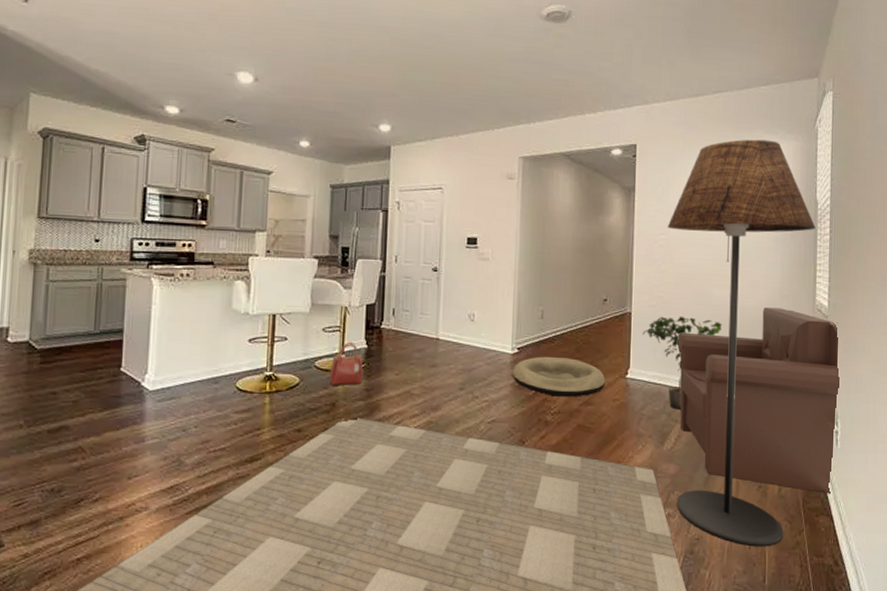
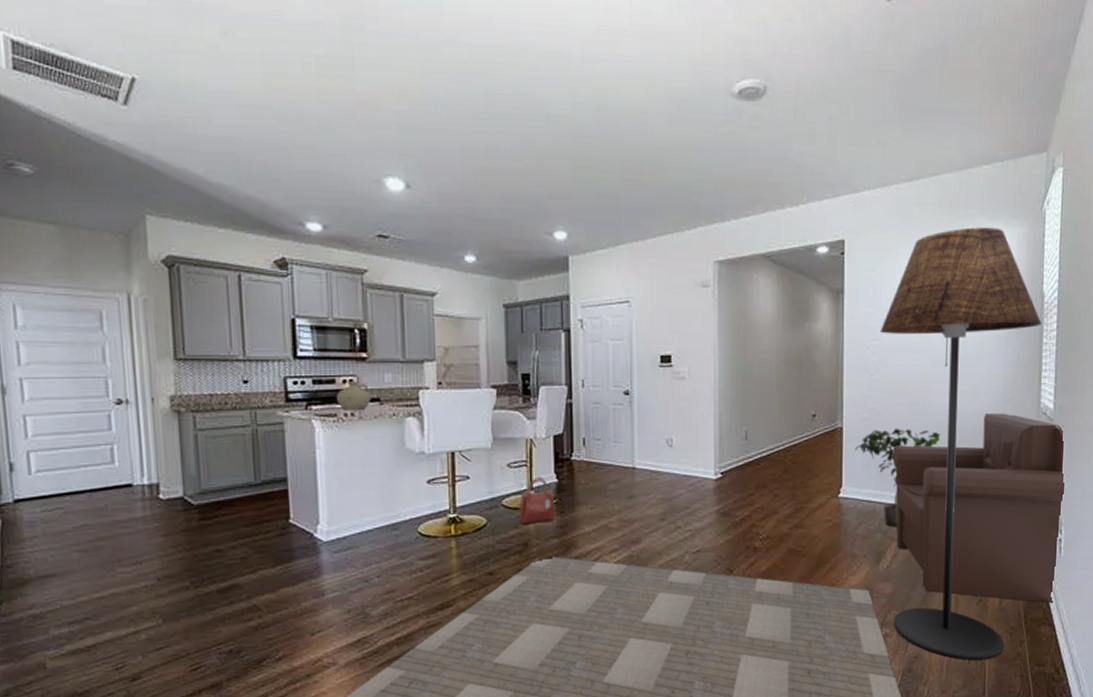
ceramic jug: none [175,245,207,273] -> present [336,381,372,412]
dog bed: present [513,356,606,397] -> none [717,479,817,521]

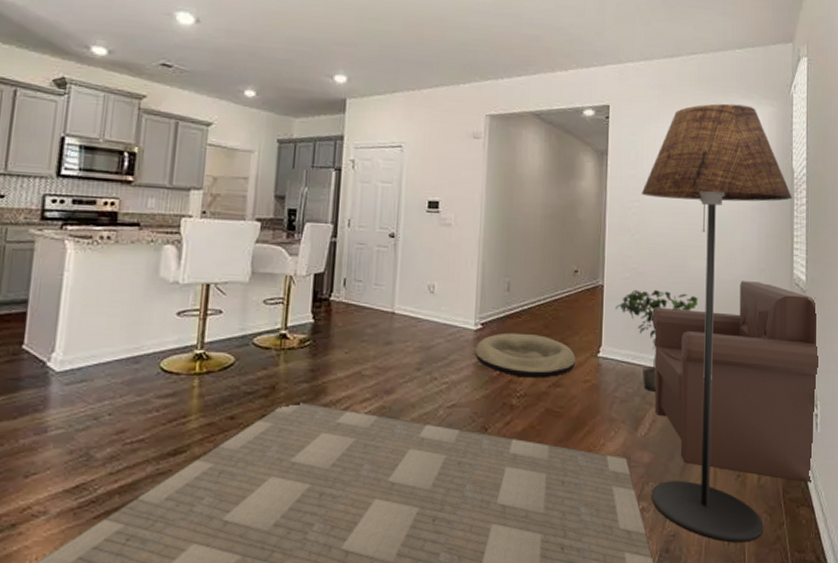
ceramic jug: present [336,381,372,412] -> none [94,204,132,235]
handbag: present [519,477,556,525] -> none [270,316,309,366]
dog bed: none [717,479,817,521] -> present [475,332,576,378]

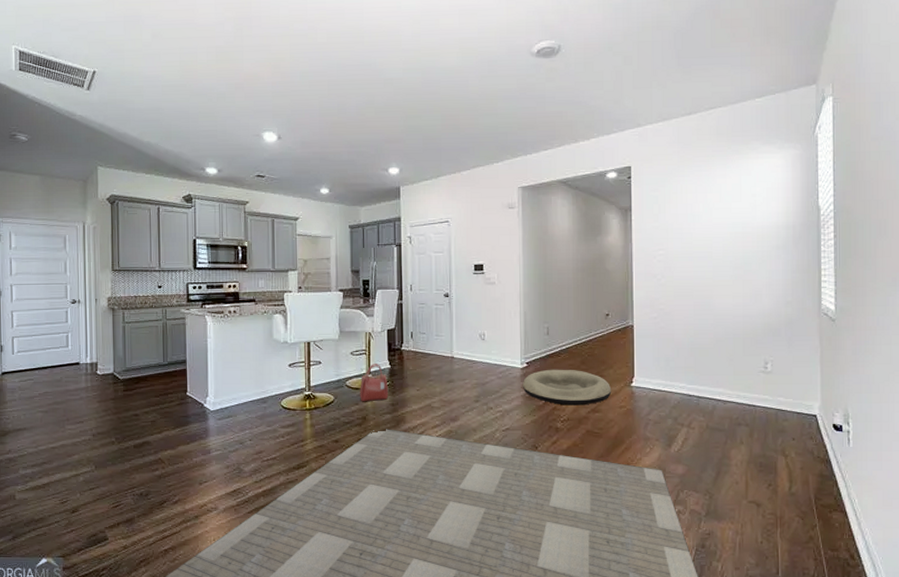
handbag: none [270,316,309,366] -> present [360,364,389,402]
potted plant: present [615,289,698,392] -> none [645,326,724,414]
floor lamp: present [641,103,792,543] -> none [665,151,819,541]
armchair: present [652,281,818,483] -> none [680,314,850,491]

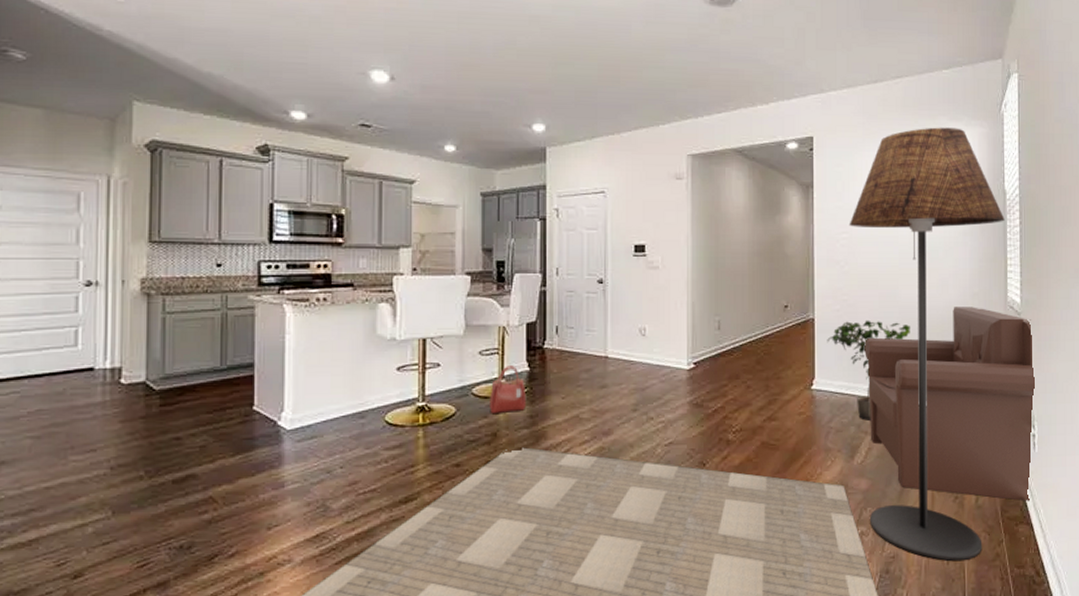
dog bed: present [523,369,612,405] -> none [690,370,790,413]
potted plant: none [645,326,724,414] -> present [827,320,910,420]
floor lamp: none [665,151,819,541] -> present [849,127,1005,562]
armchair: none [680,314,850,491] -> present [864,307,1035,501]

